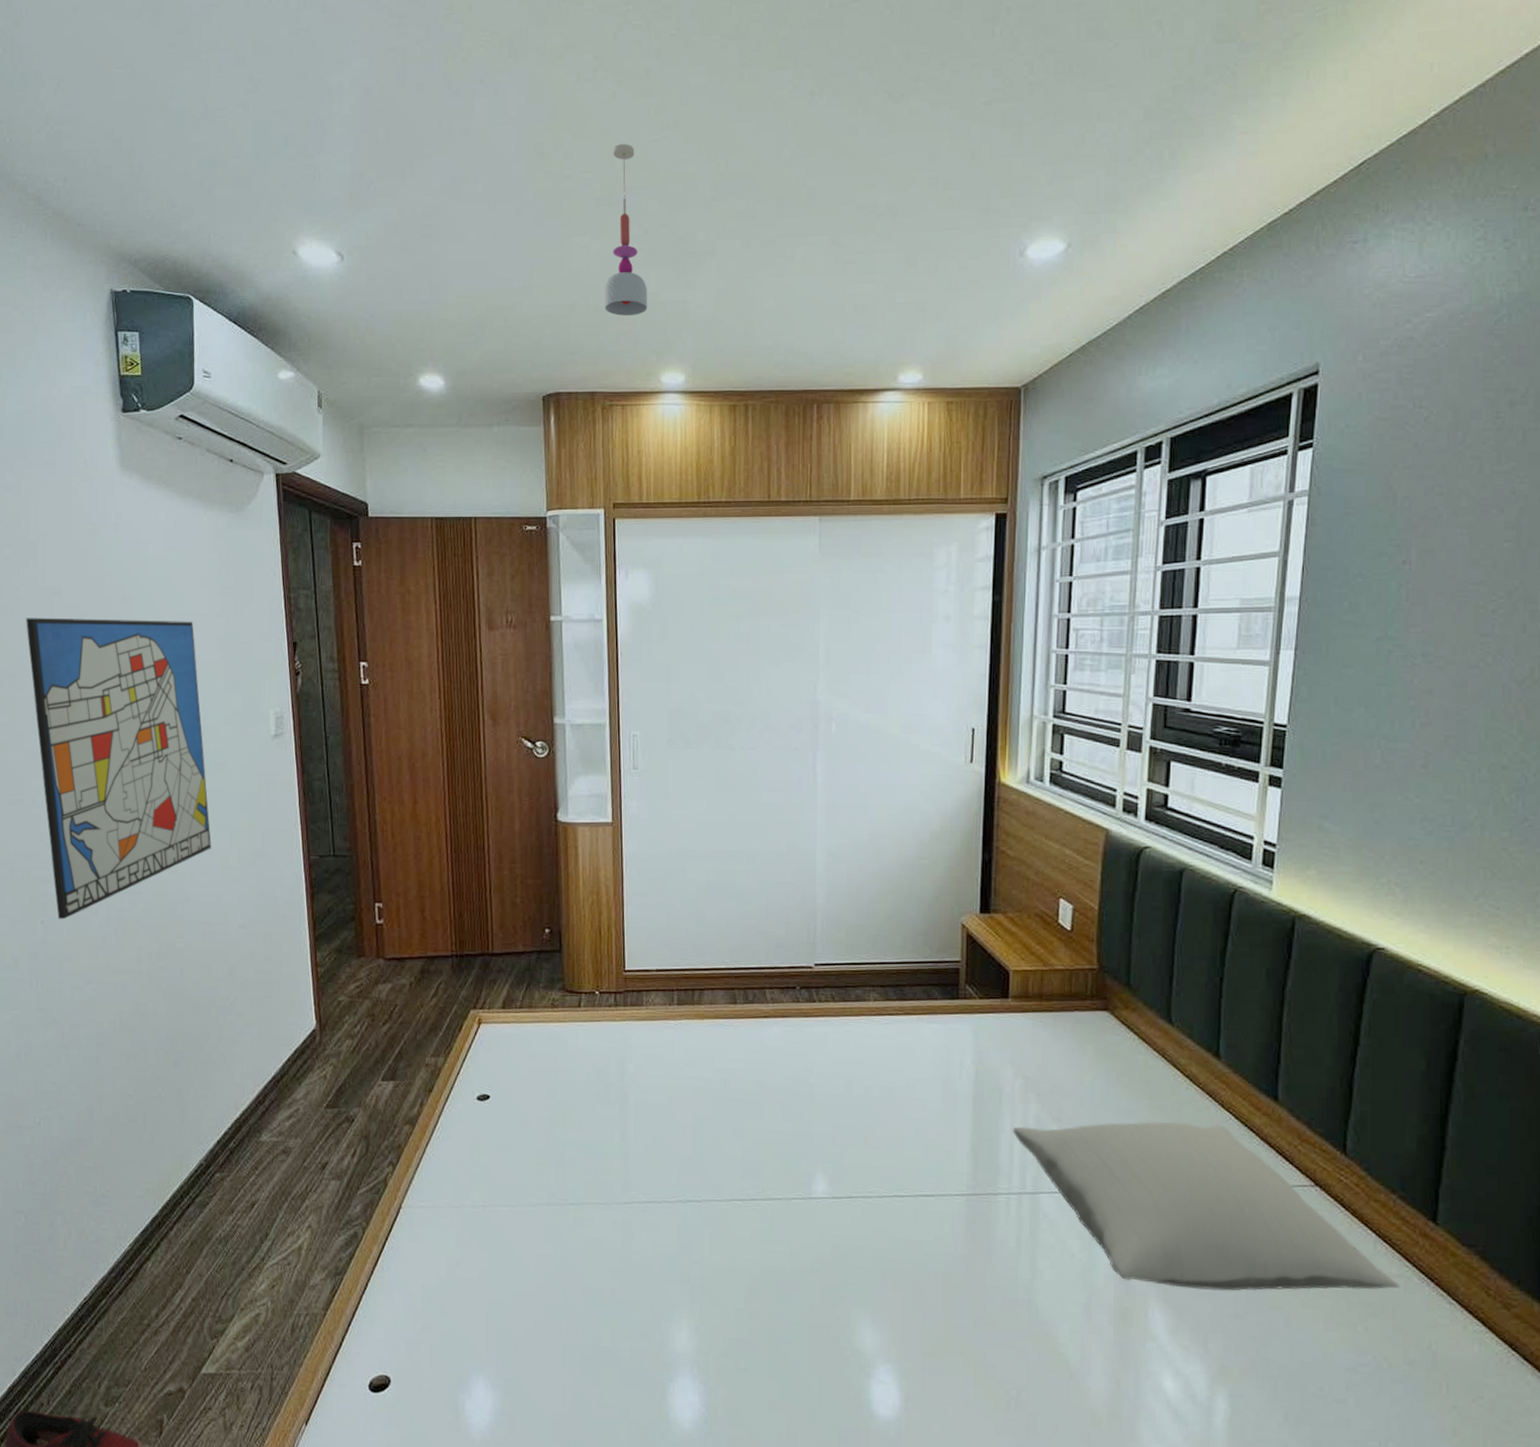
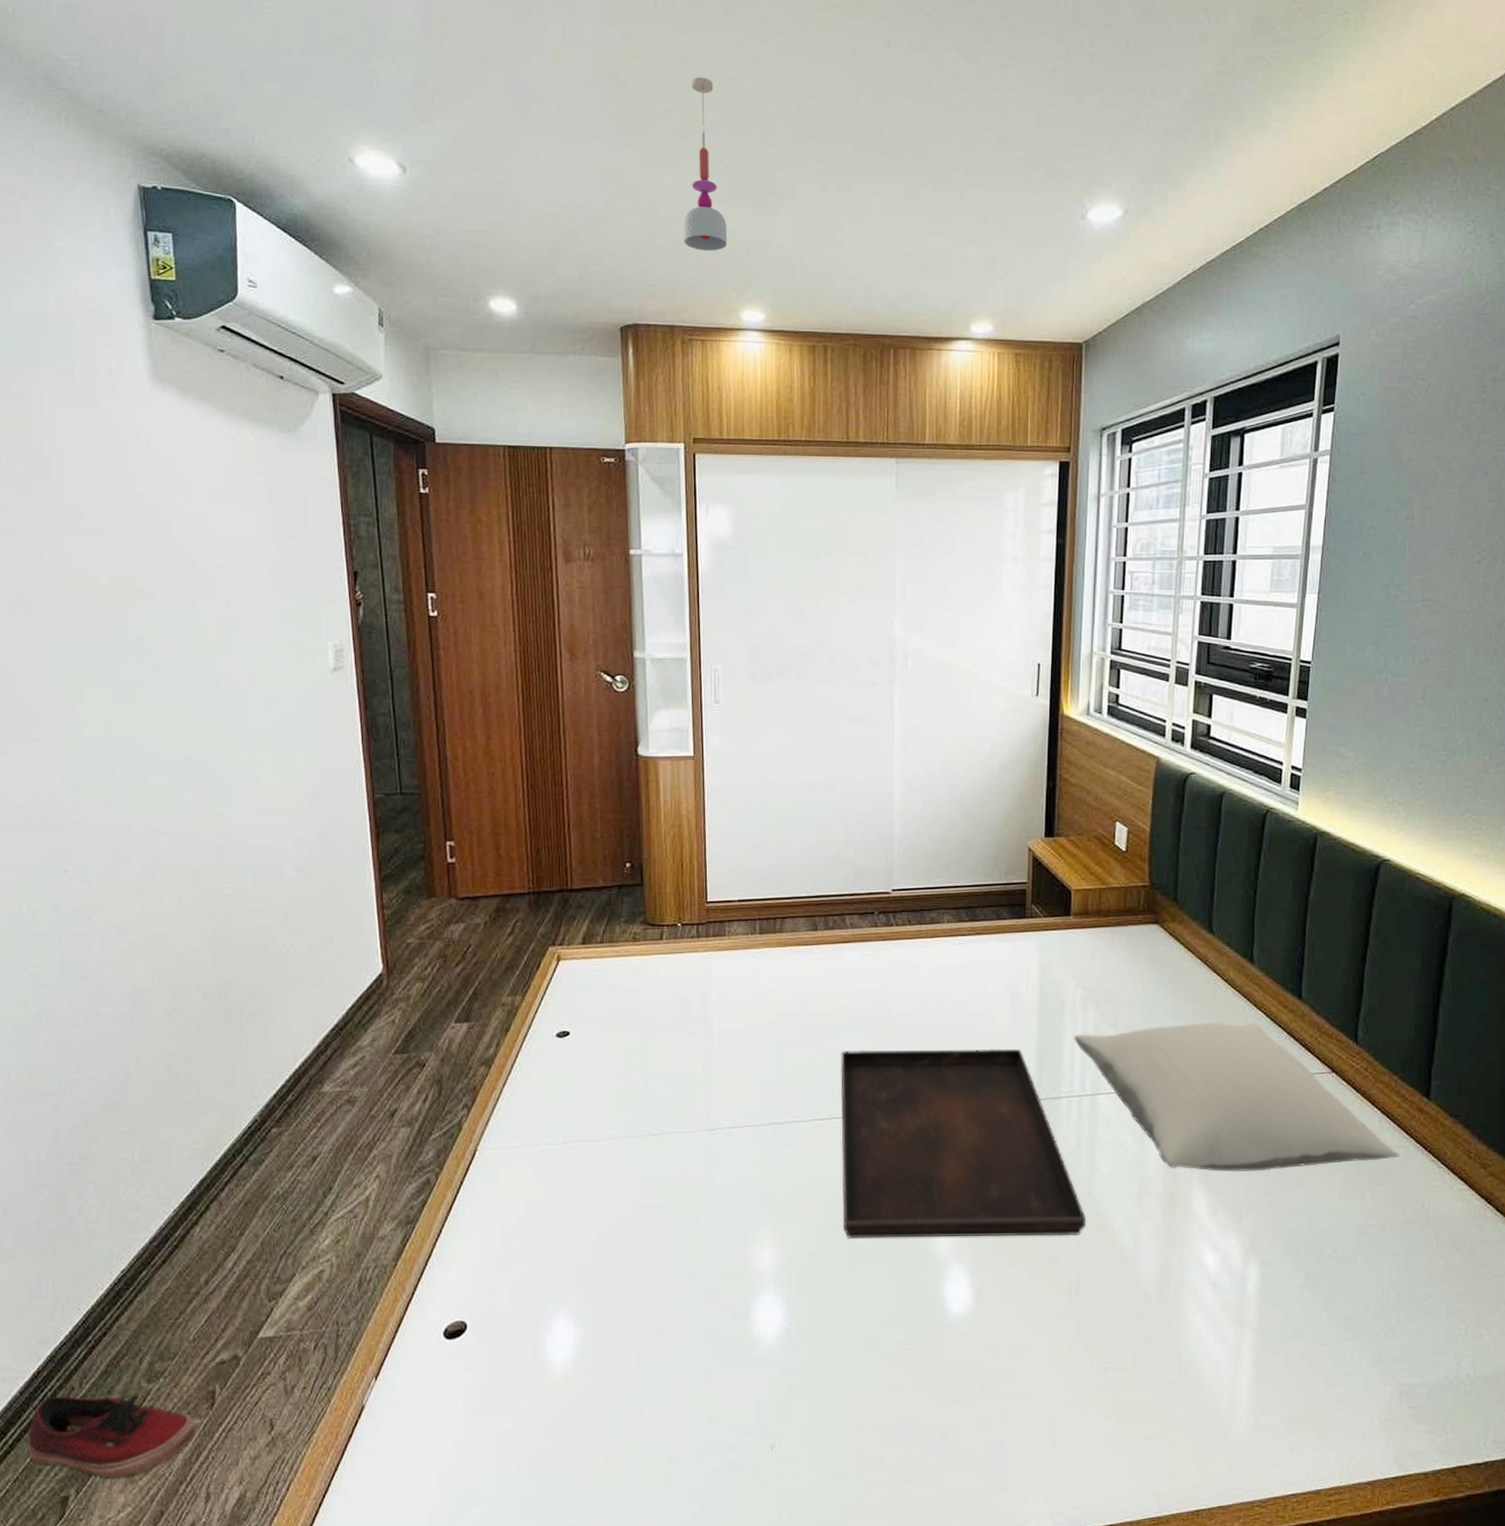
wall art: present [26,617,211,920] -> none [41,539,263,868]
serving tray: none [760,1130,1026,1345] -> present [840,1048,1086,1238]

